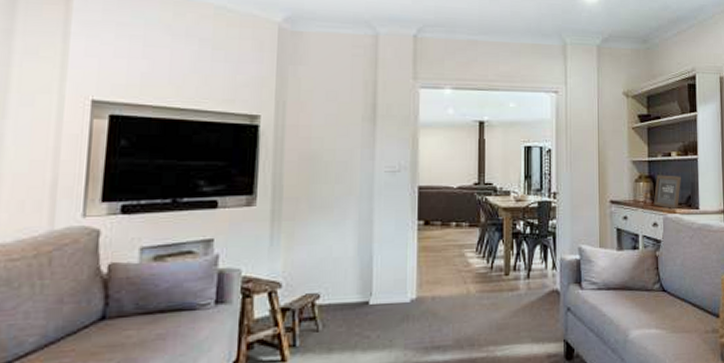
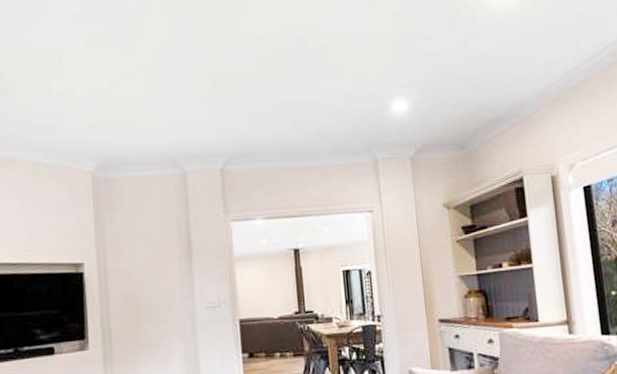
picture frame: present [653,175,681,210] -> none [486,287,516,324]

